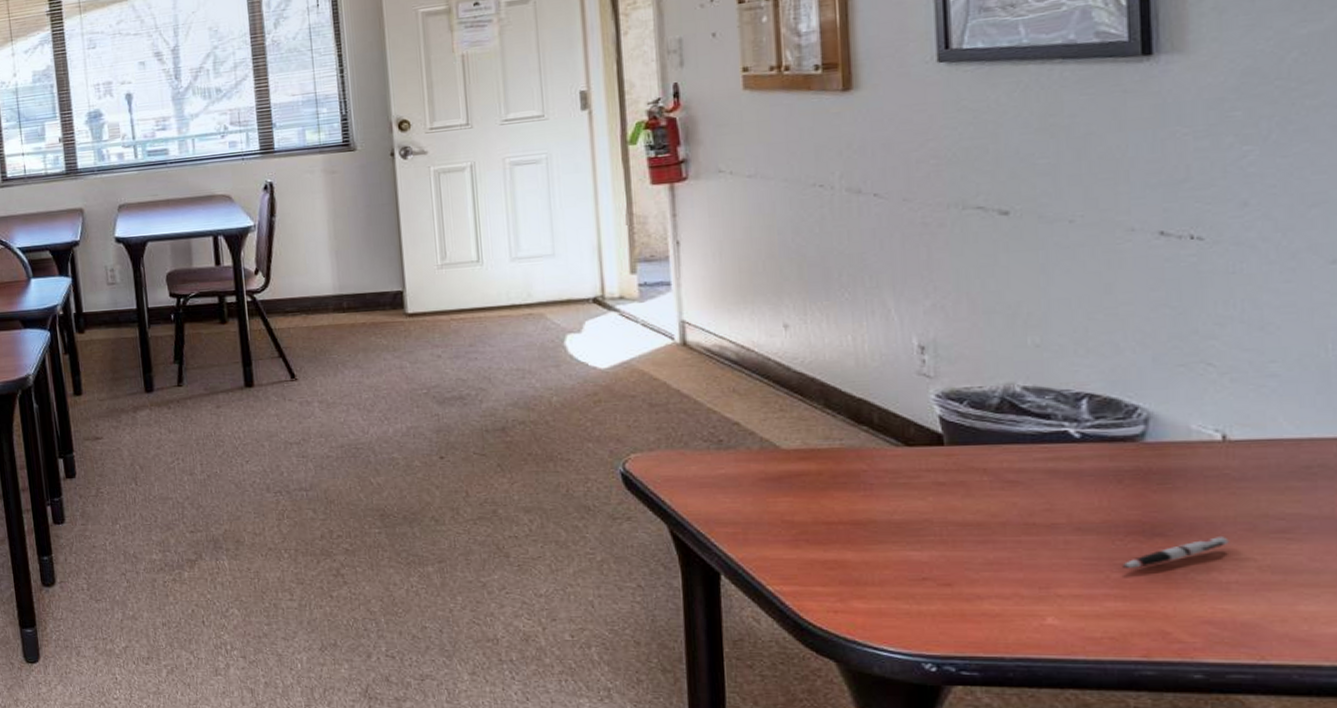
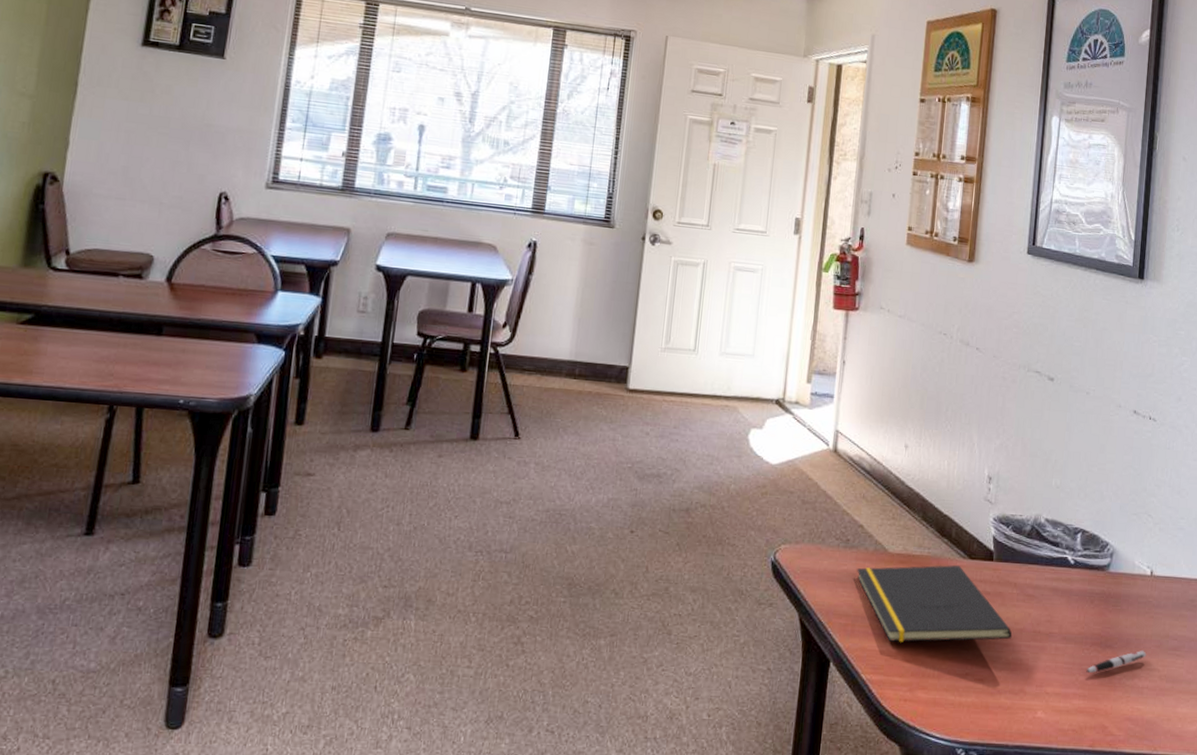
notepad: none [738,455,990,548] -> present [856,565,1012,643]

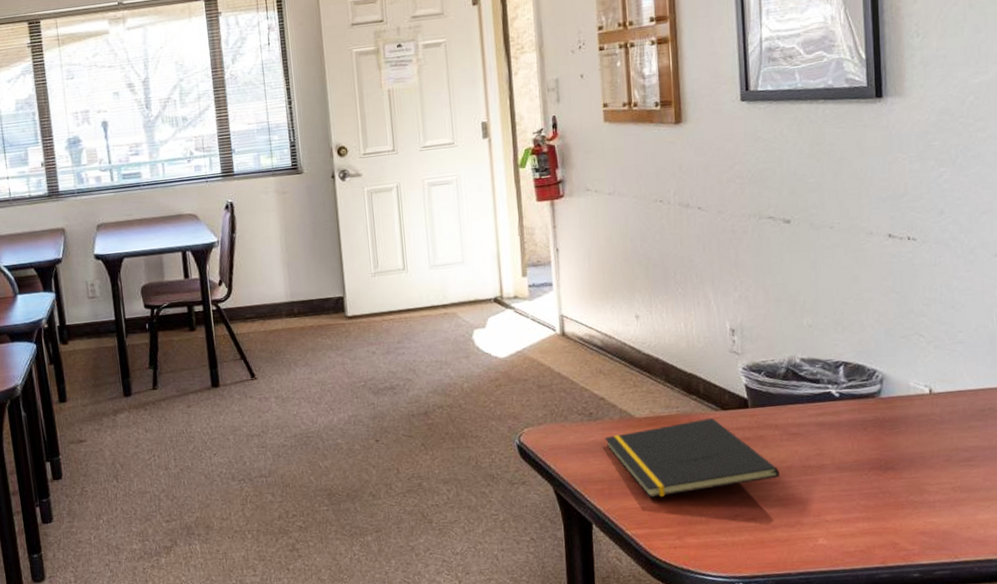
pen: present [1086,651,1147,673] -> none [867,467,935,496]

